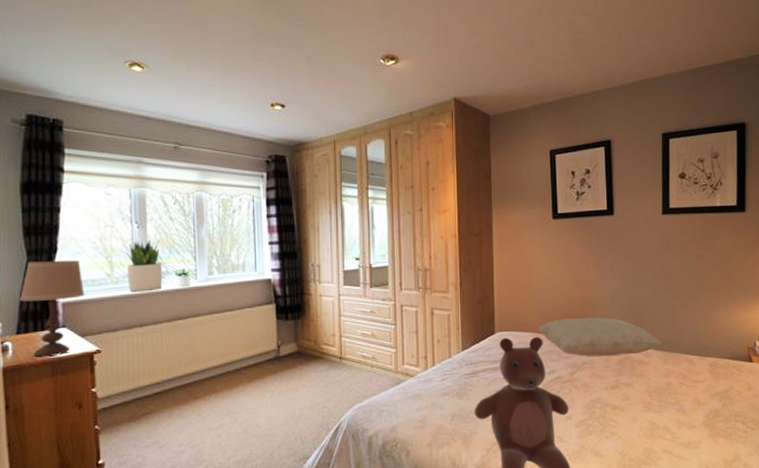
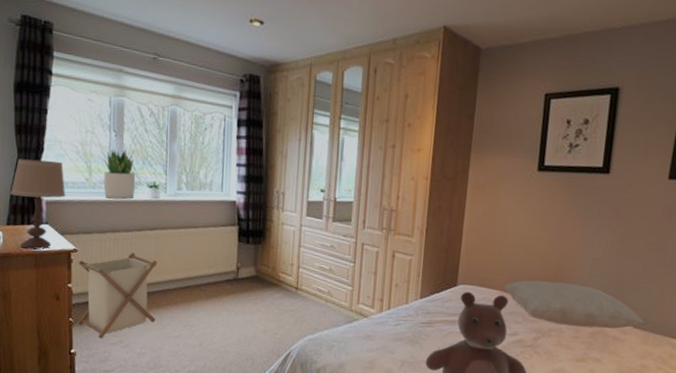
laundry basket: none [103,345,194,443] -> present [77,252,158,339]

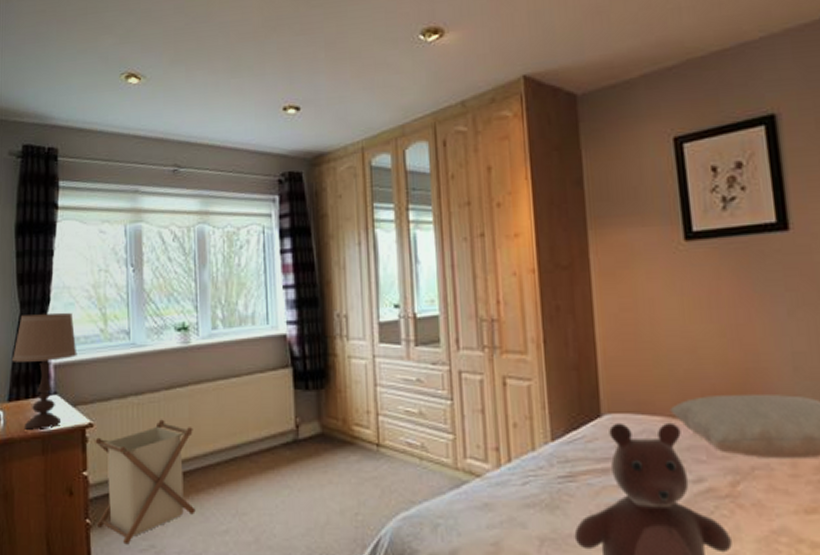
planter: present [102,149,136,200] -> none [119,285,160,353]

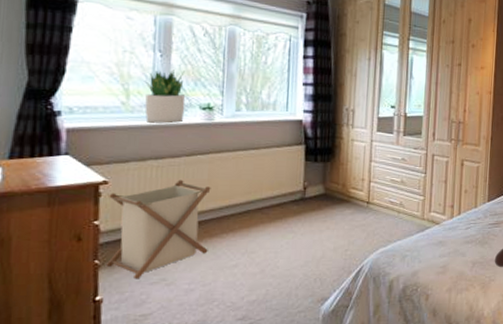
table lamp: present [11,312,77,430] -> none [15,82,94,185]
planter: none [119,285,160,353] -> present [144,69,186,124]

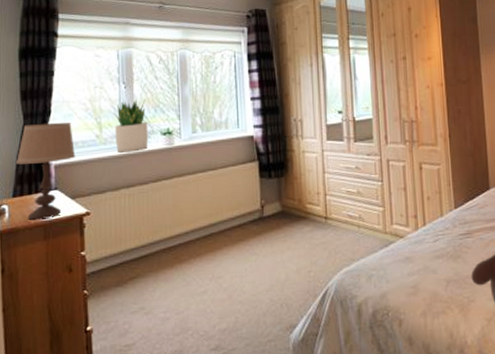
table lamp: none [15,82,94,185] -> present [15,122,76,220]
laundry basket: present [105,179,211,280] -> none [92,206,179,309]

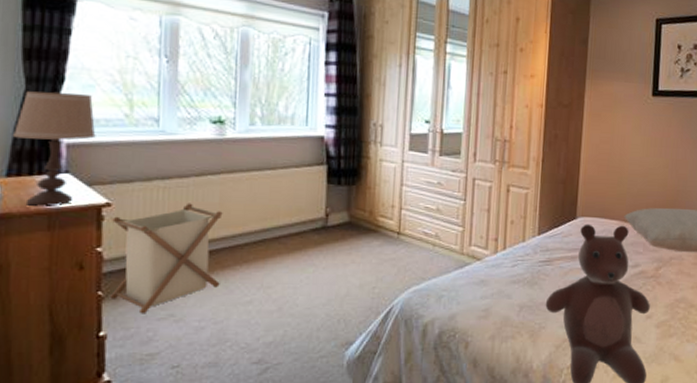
laundry basket: none [92,206,179,309] -> present [109,203,223,314]
planter: present [113,99,148,154] -> none [149,77,195,140]

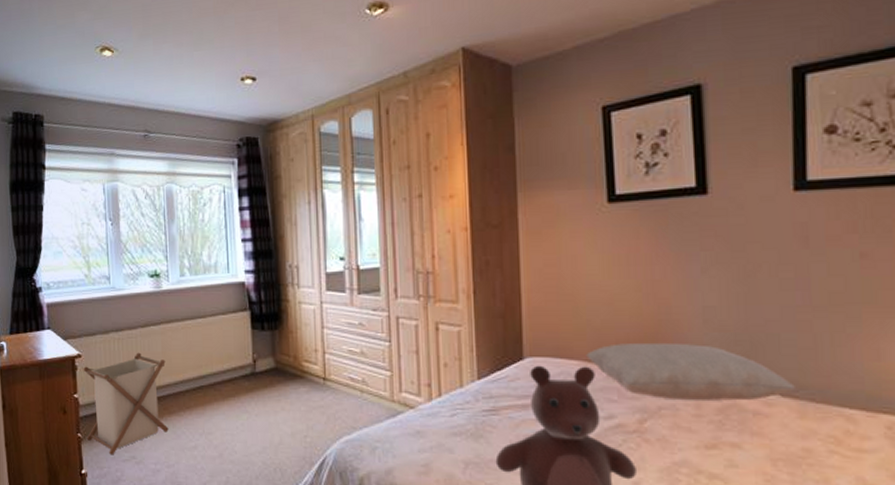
table lamp: present [12,91,96,206] -> none [11,259,66,359]

